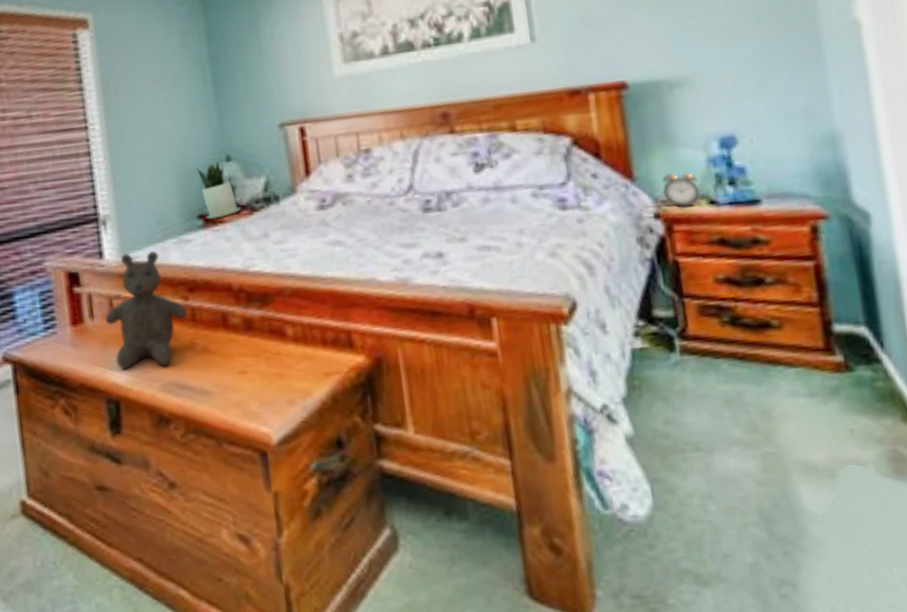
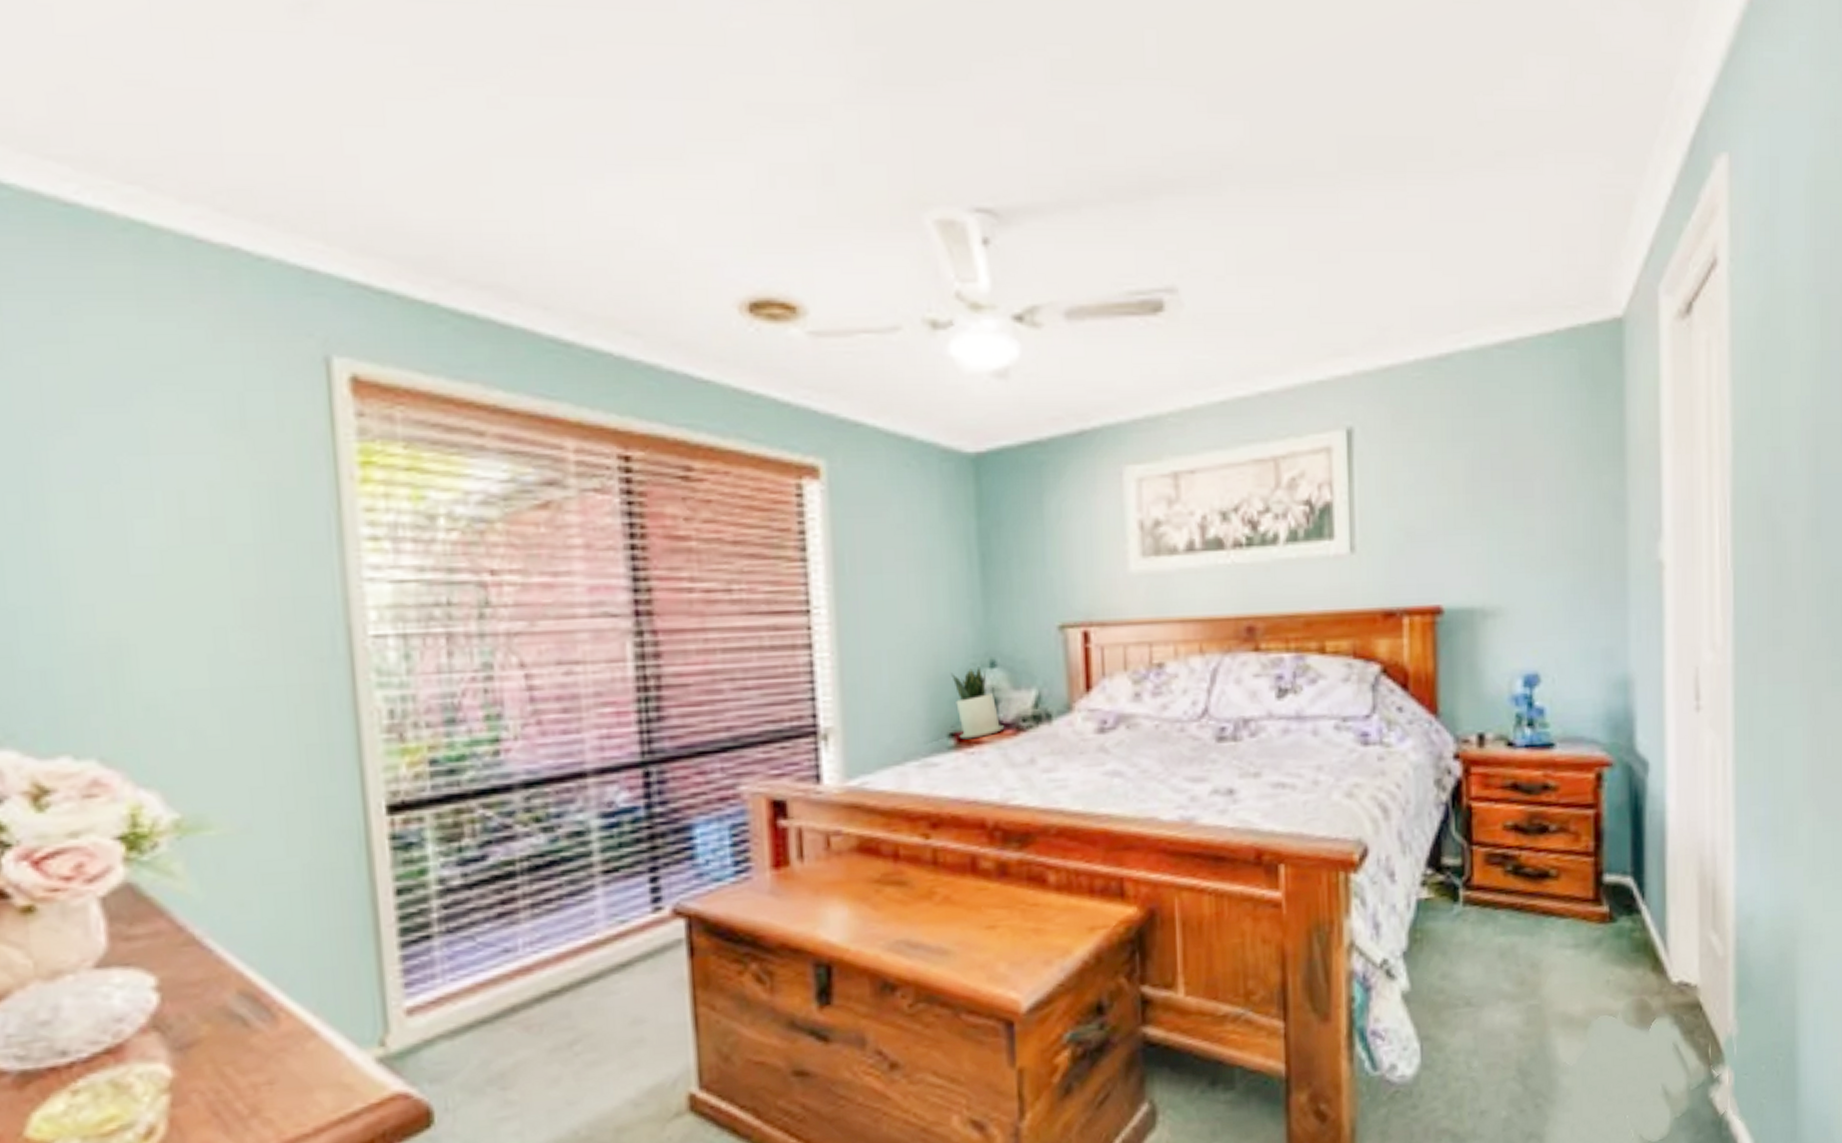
teddy bear: present [105,251,188,369] -> none [819,776,928,925]
alarm clock: present [662,172,703,208] -> none [1464,710,1501,749]

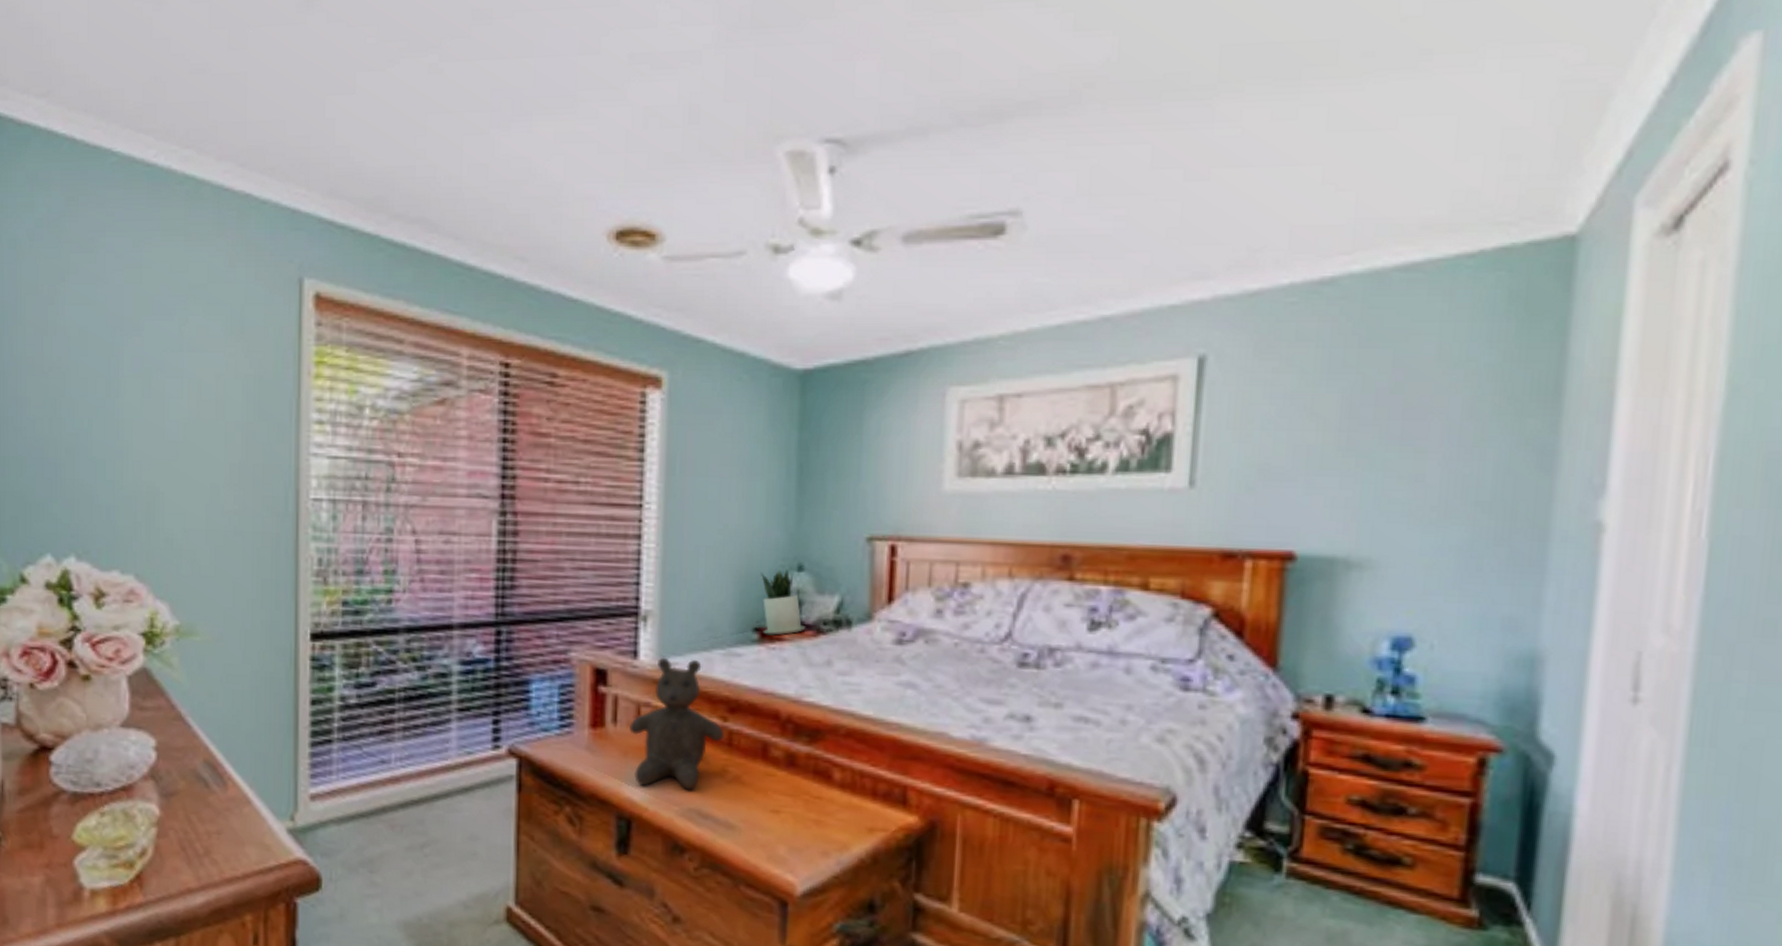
teddy bear: none [819,776,928,925] -> present [629,657,724,791]

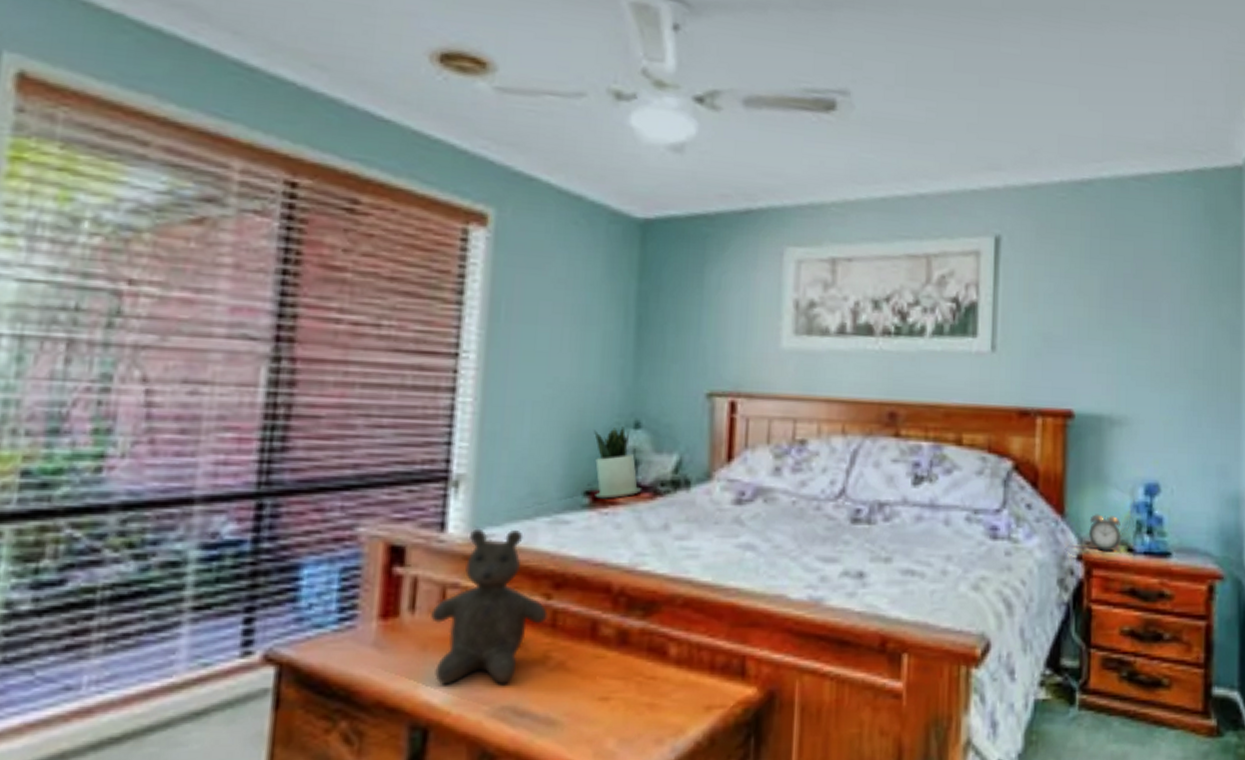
alarm clock: none [1307,669,1355,715] -> present [1088,514,1122,554]

